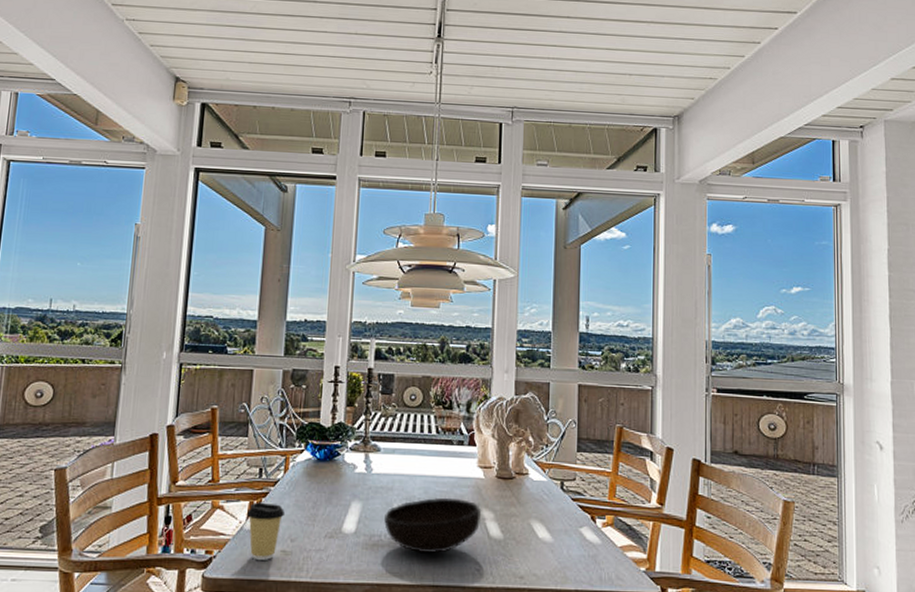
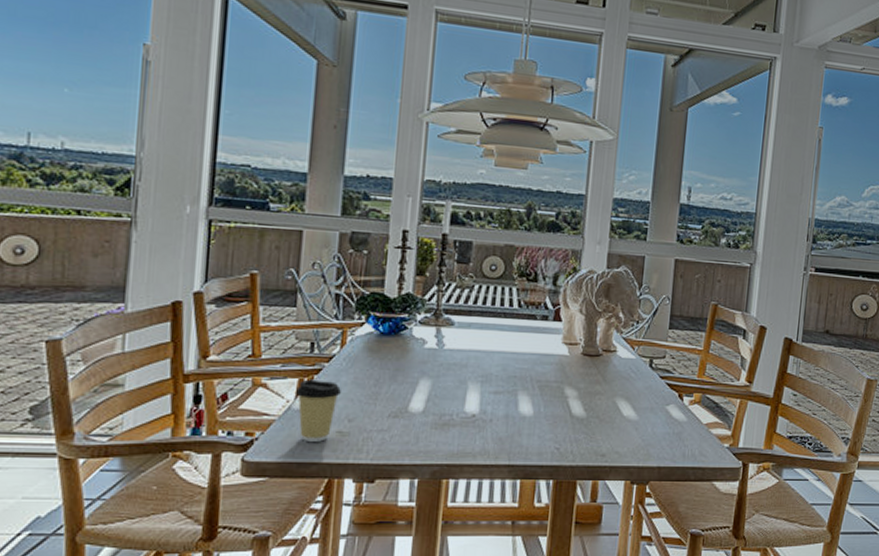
bowl: present [384,497,482,553] -> none [456,375,565,432]

